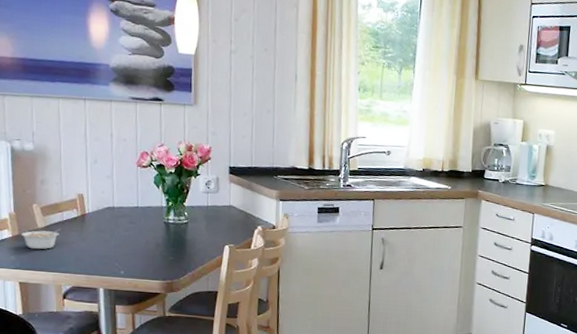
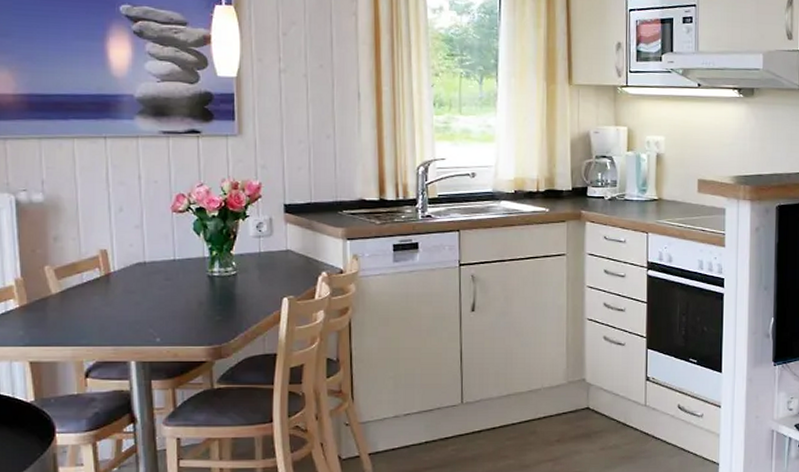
legume: present [21,228,62,250] -> none [31,293,81,320]

